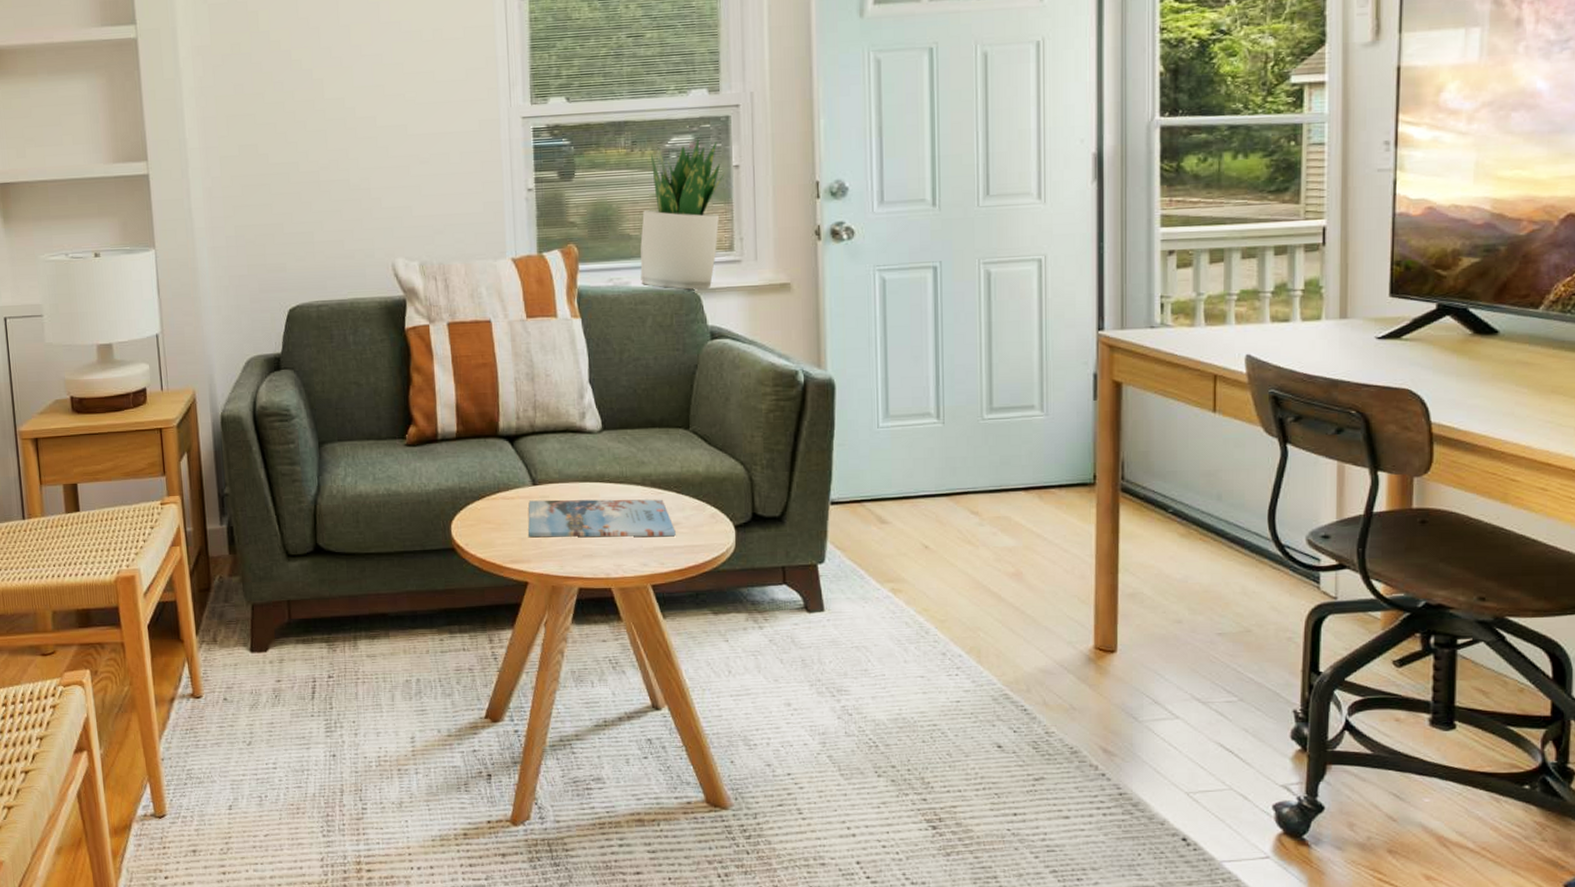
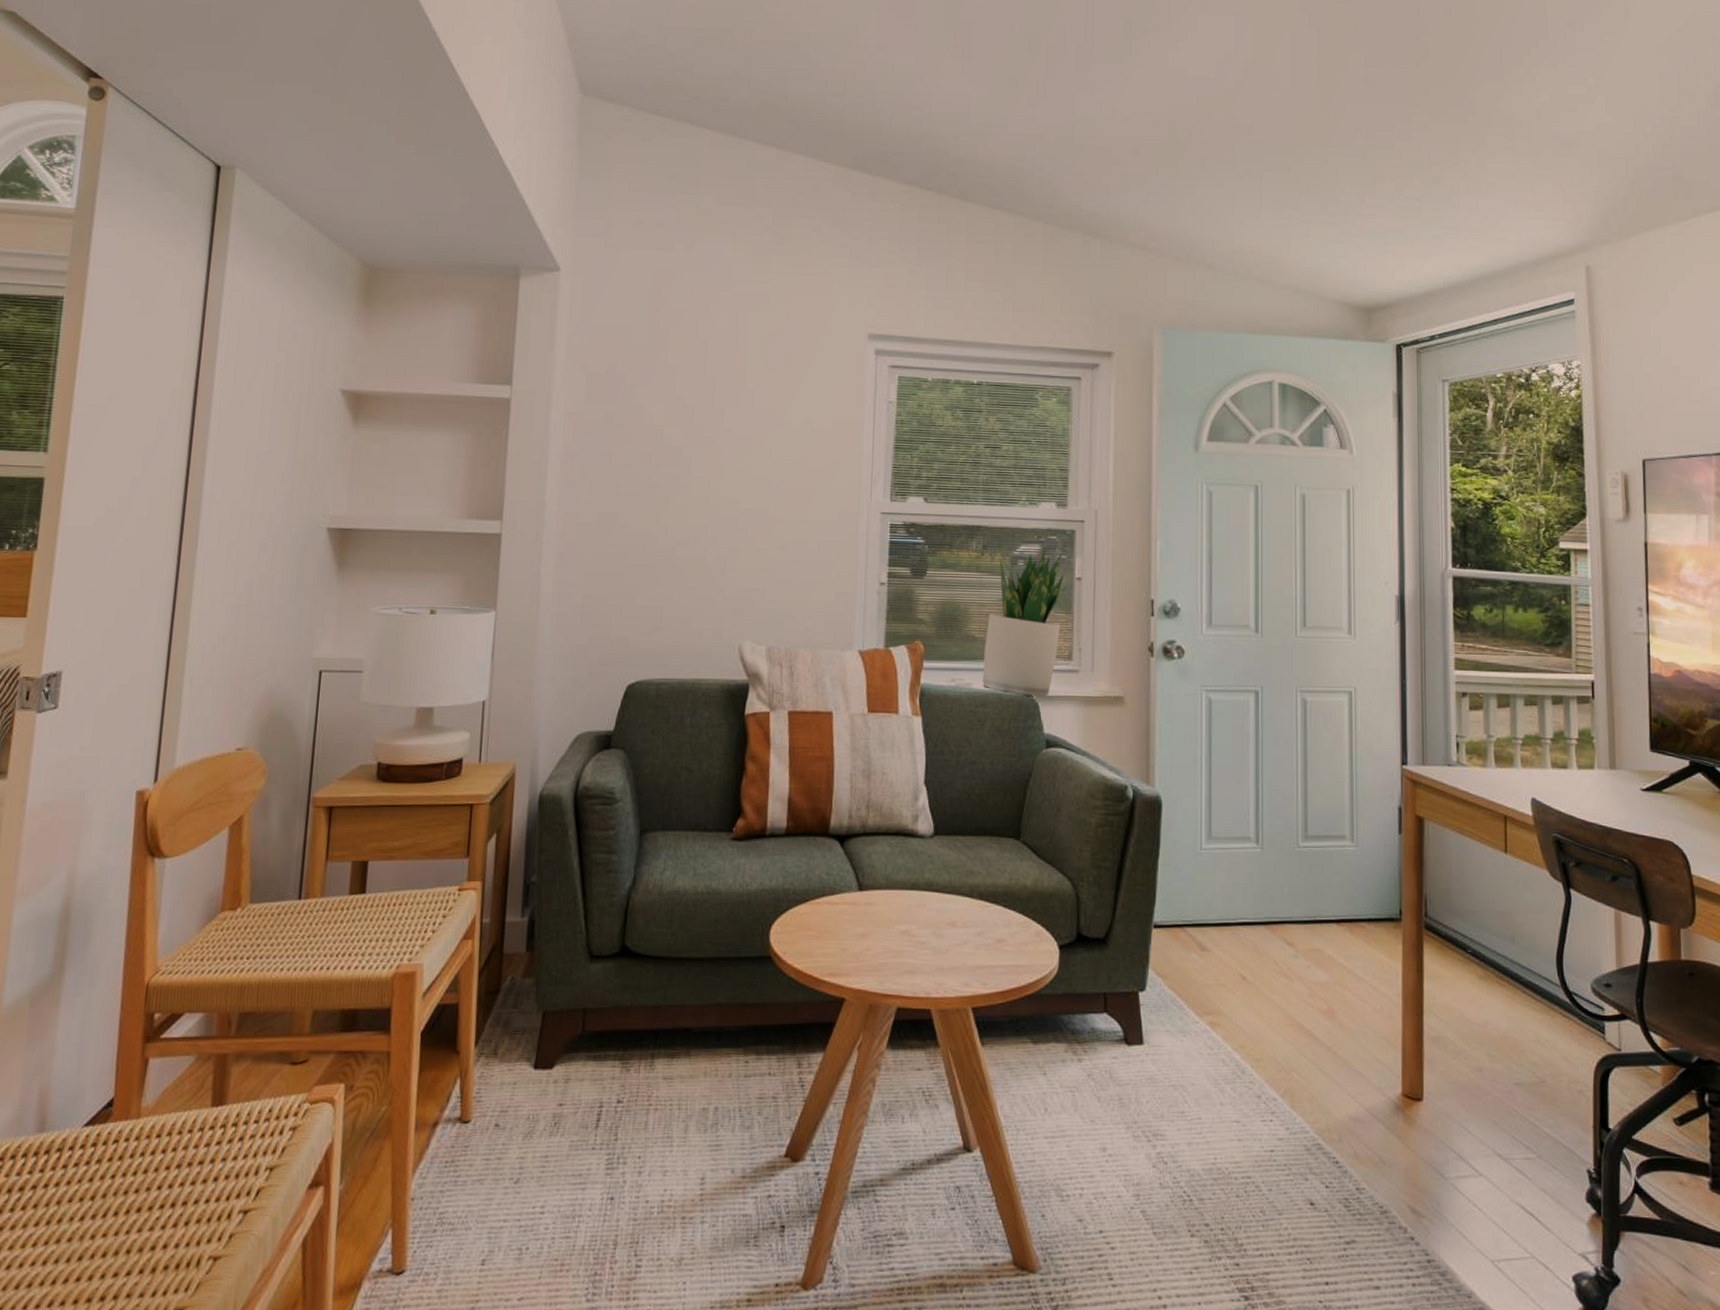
magazine: present [528,499,676,537] -> none [850,907,1000,955]

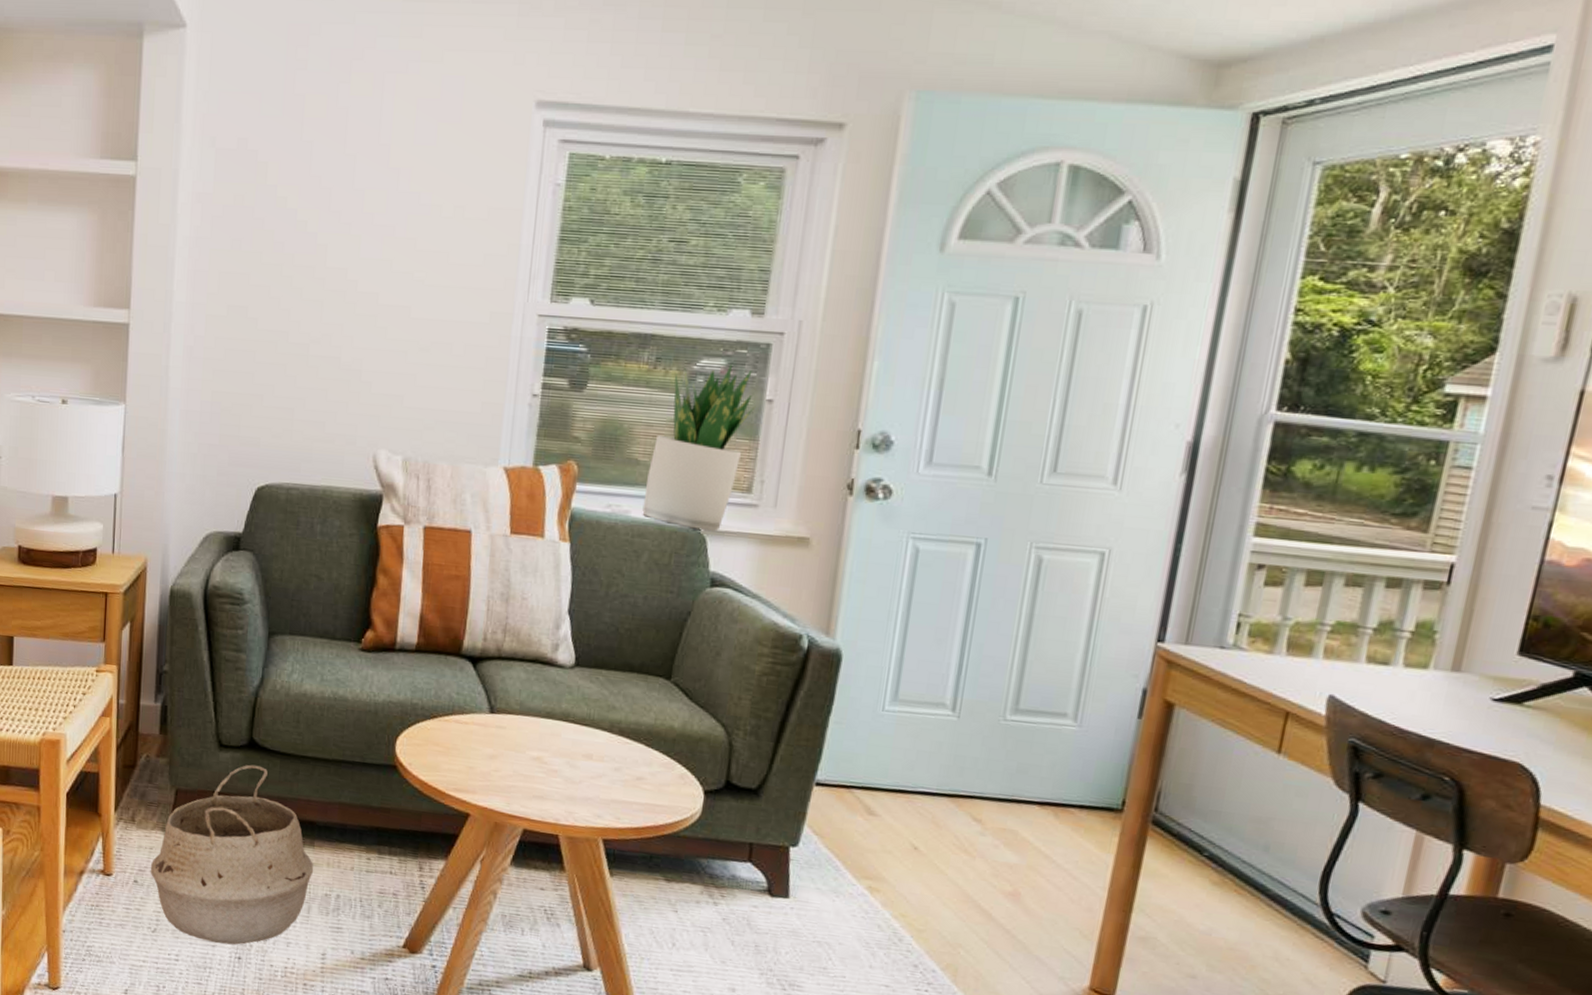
woven basket: none [513,973,691,1185] -> present [150,764,314,945]

